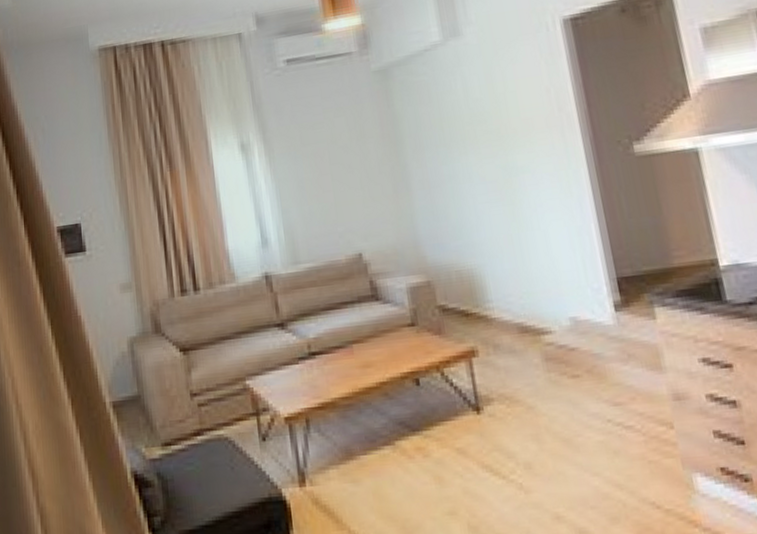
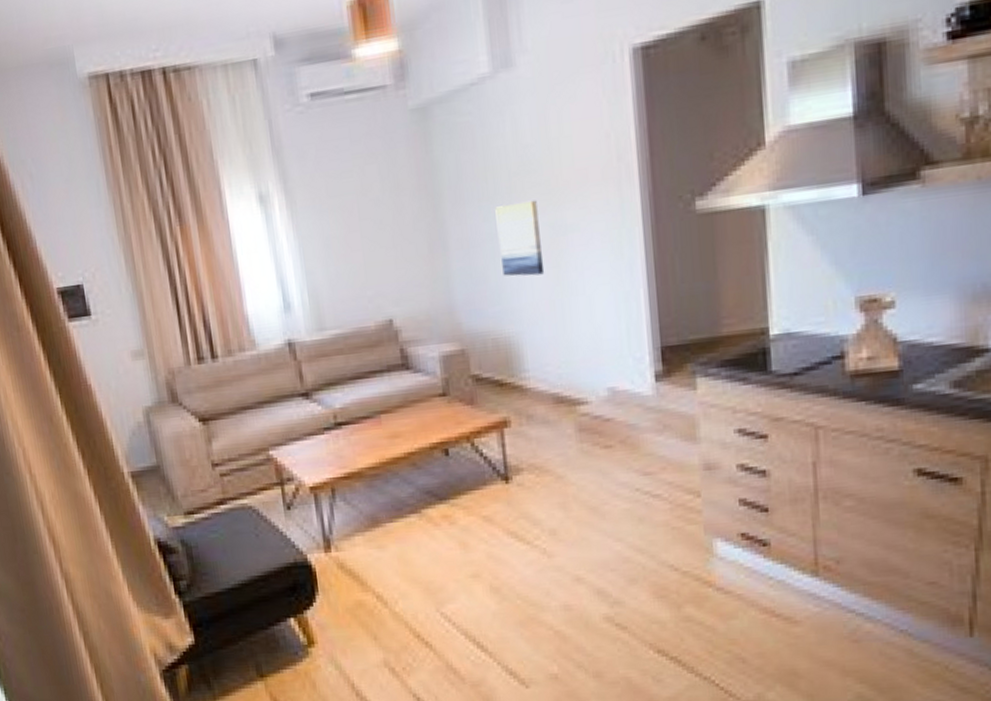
wall art: none [452,145,501,213] -> present [495,200,545,276]

